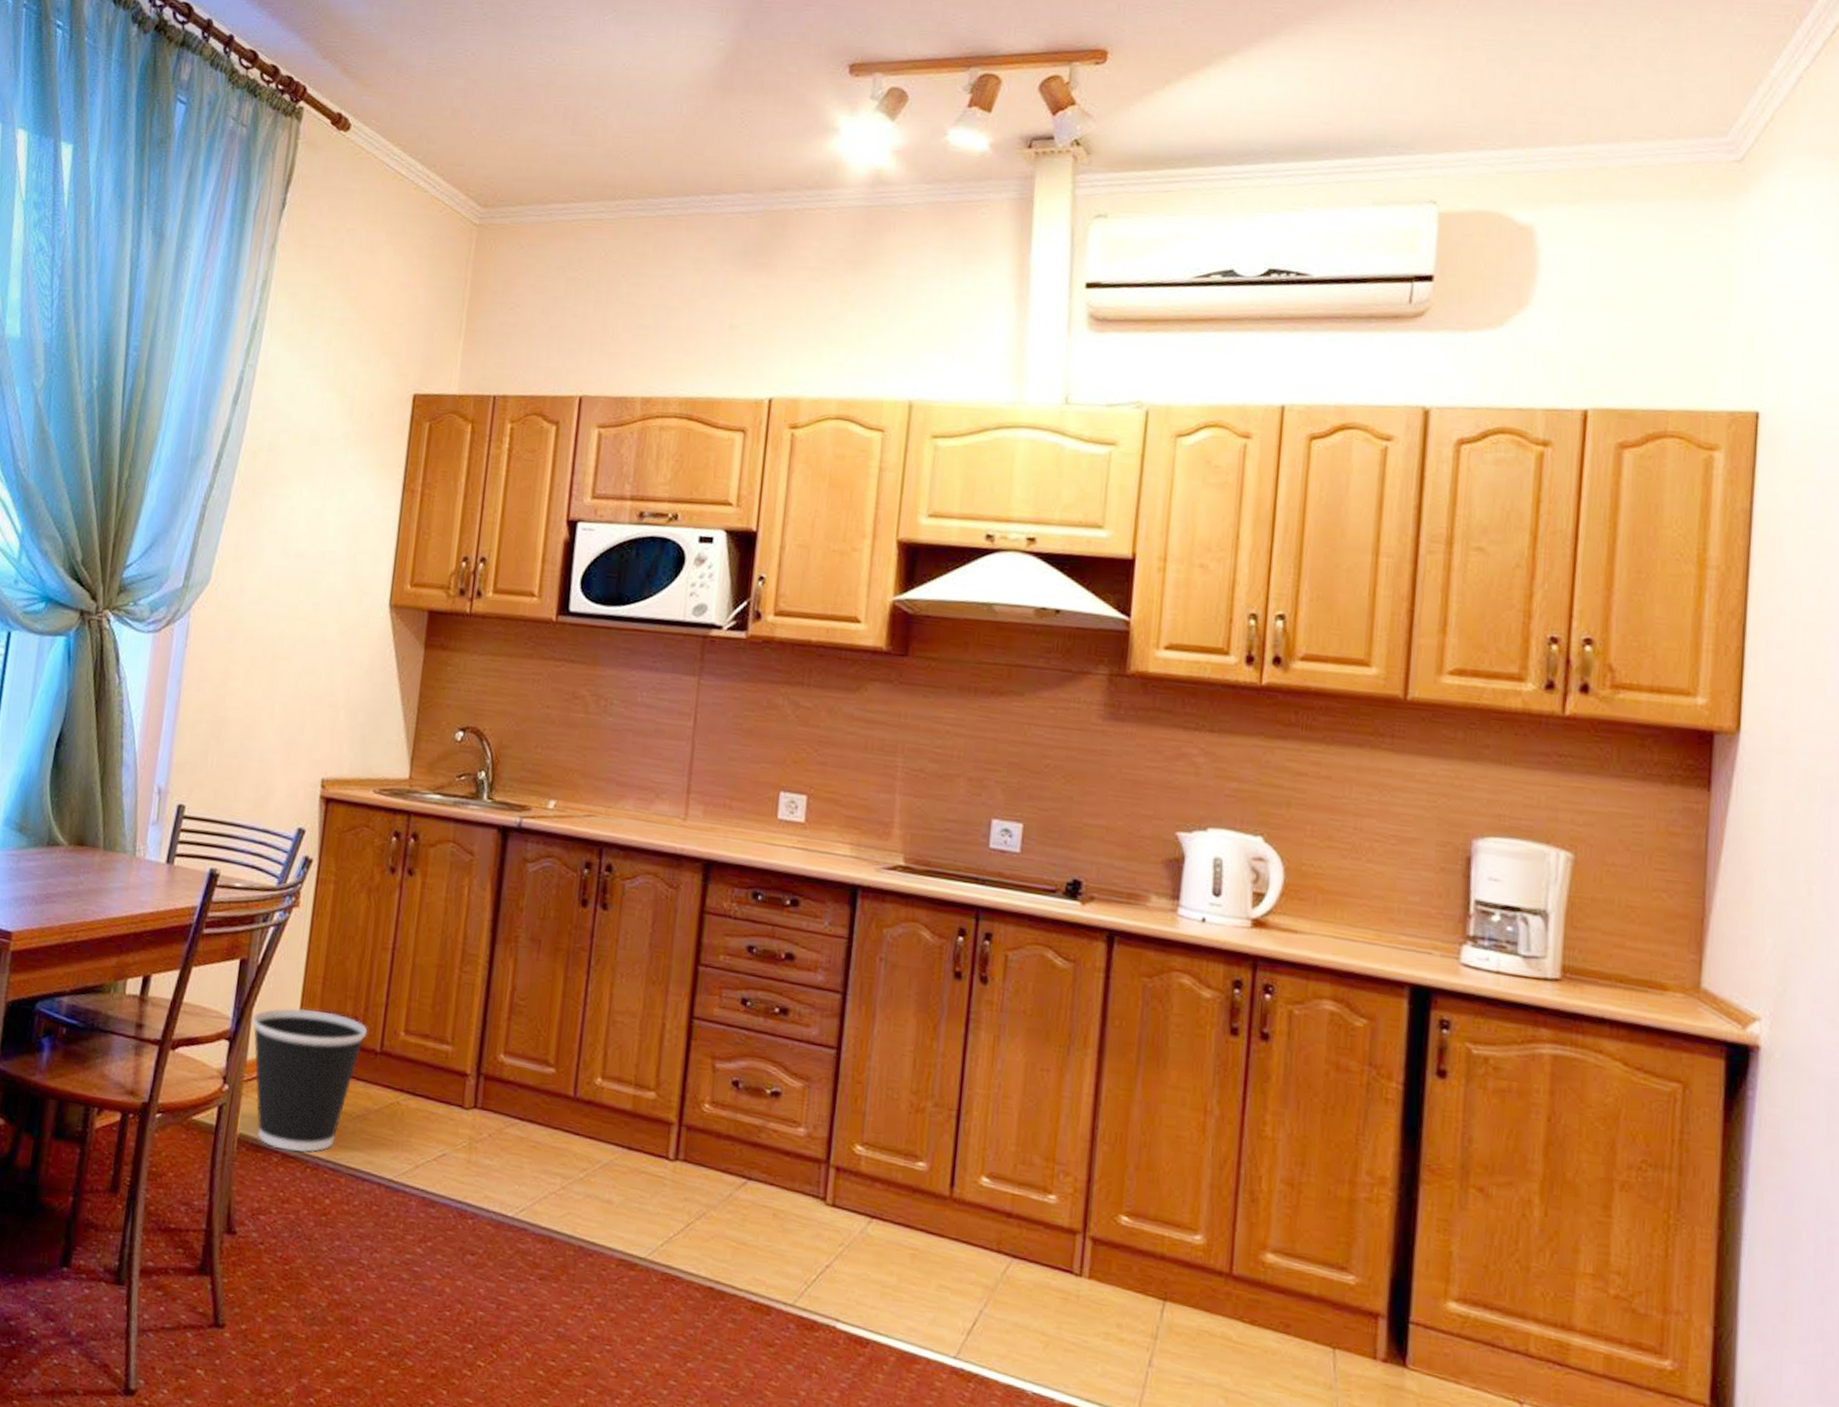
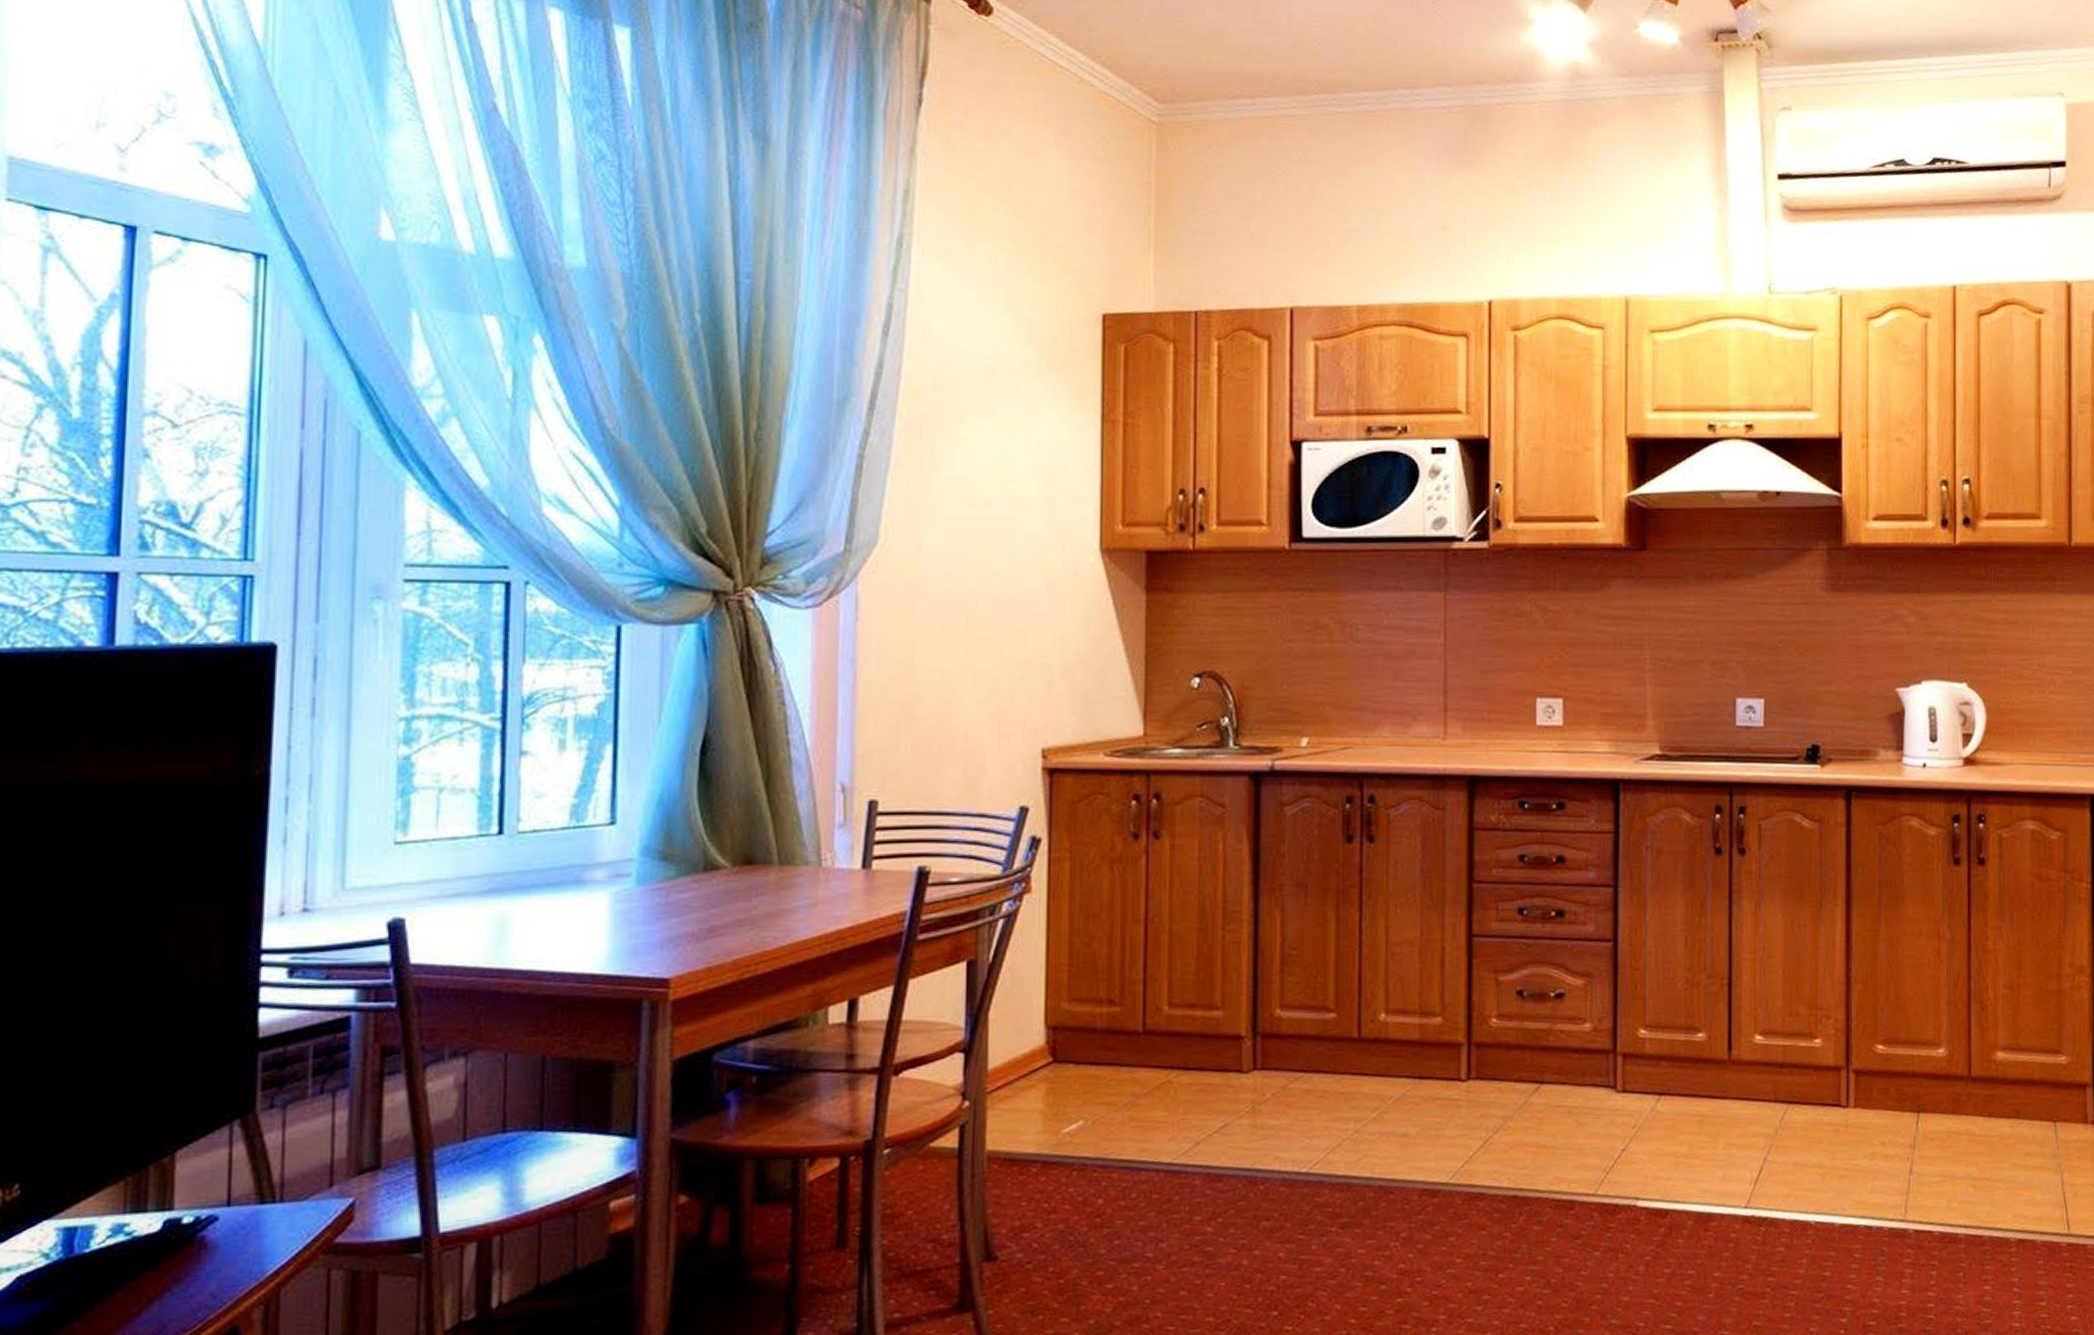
wastebasket: present [252,1007,368,1152] -> none [989,1000,1126,1158]

